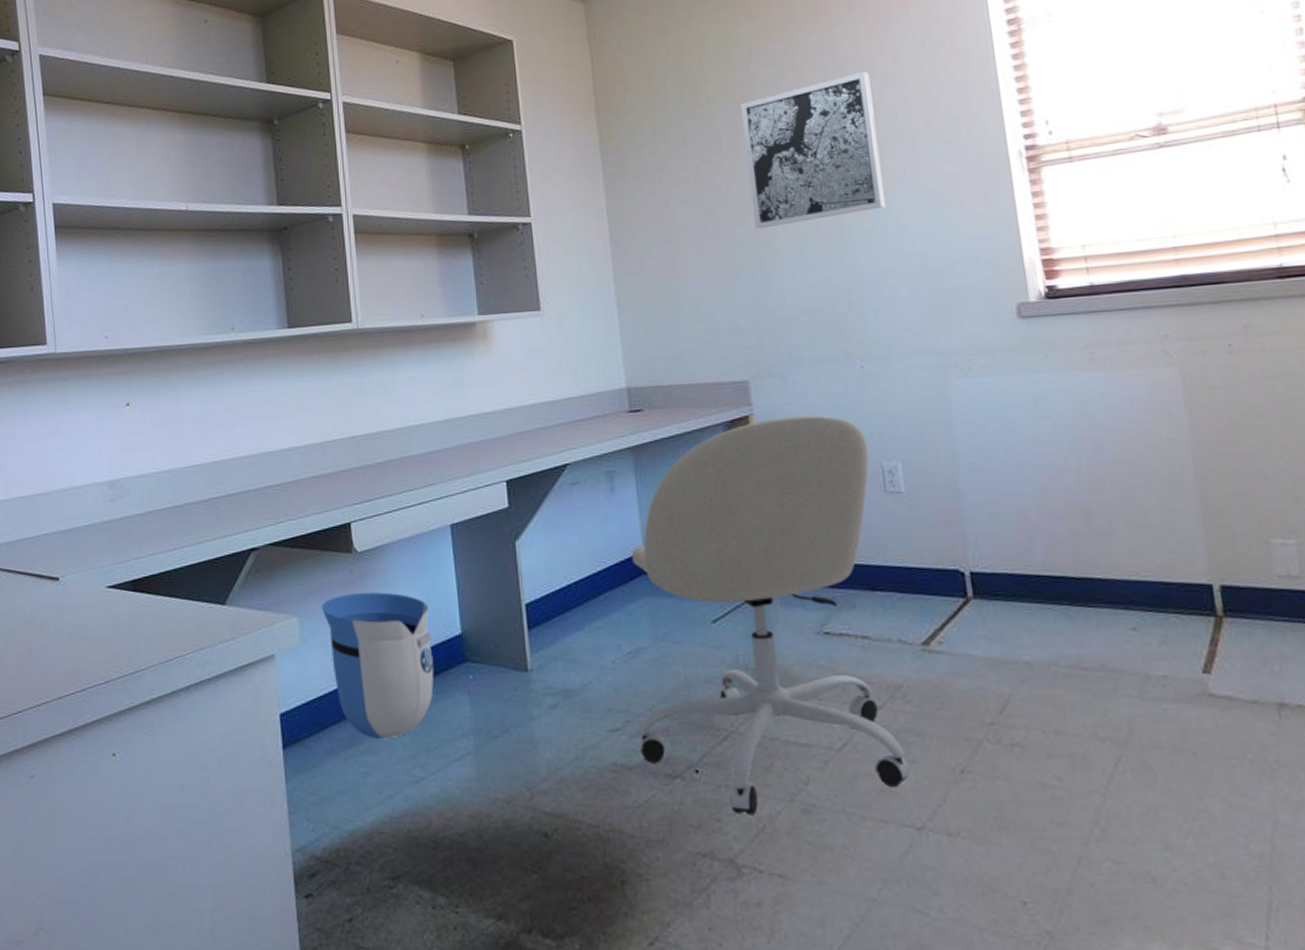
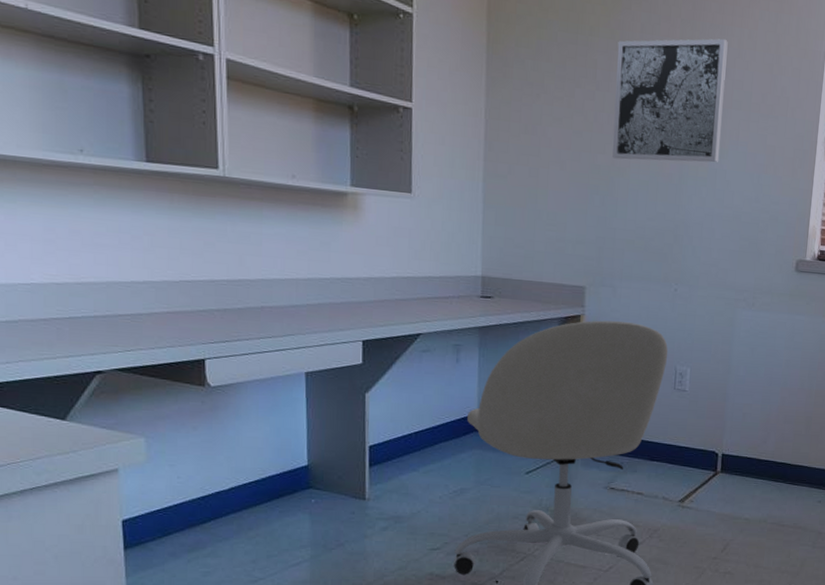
sun visor: present [321,592,434,740] -> none [170,422,279,547]

